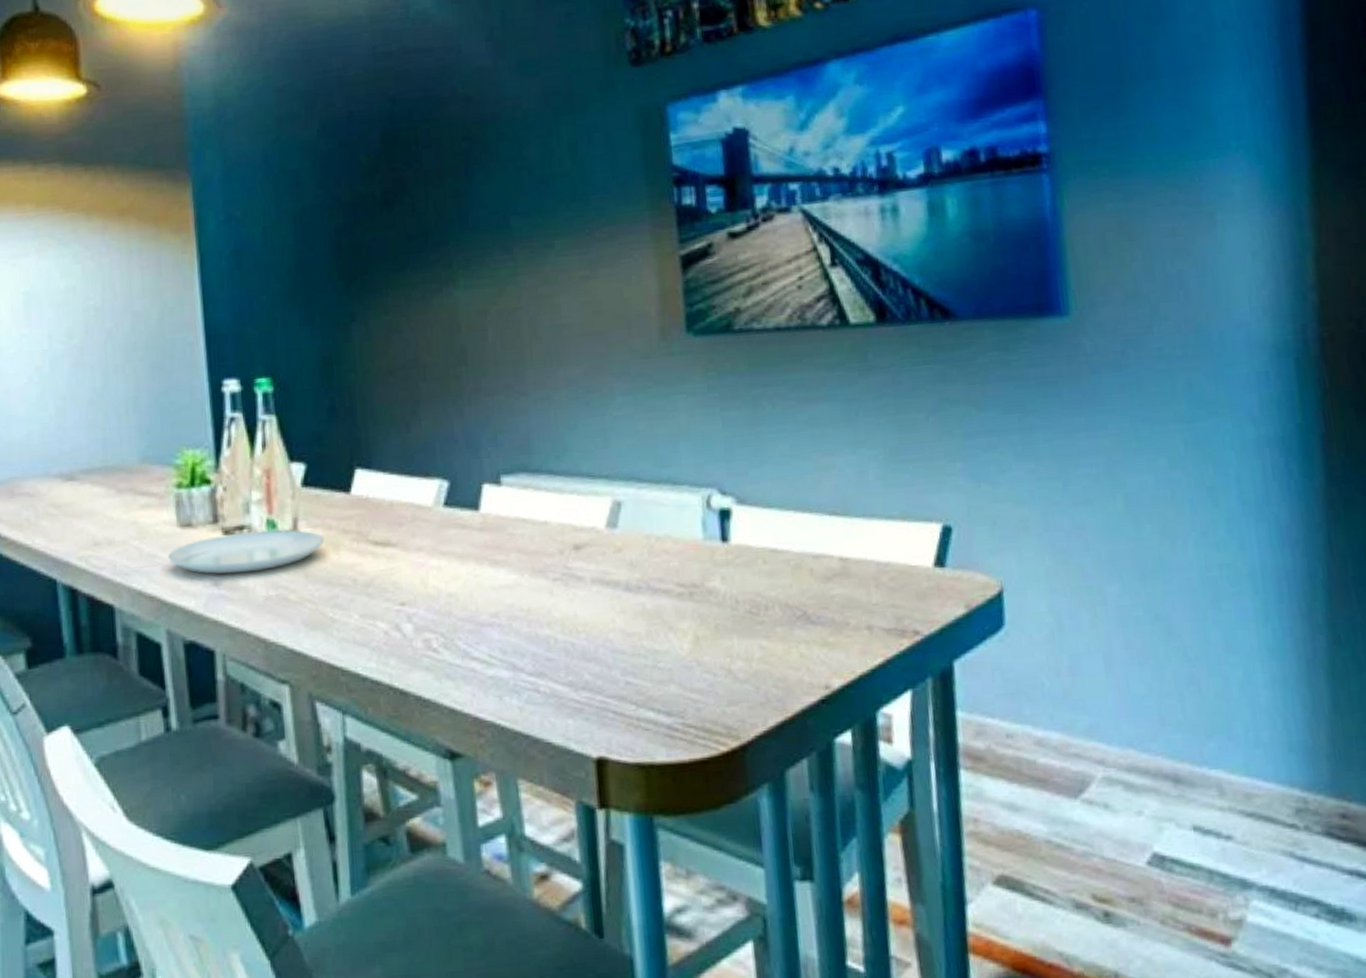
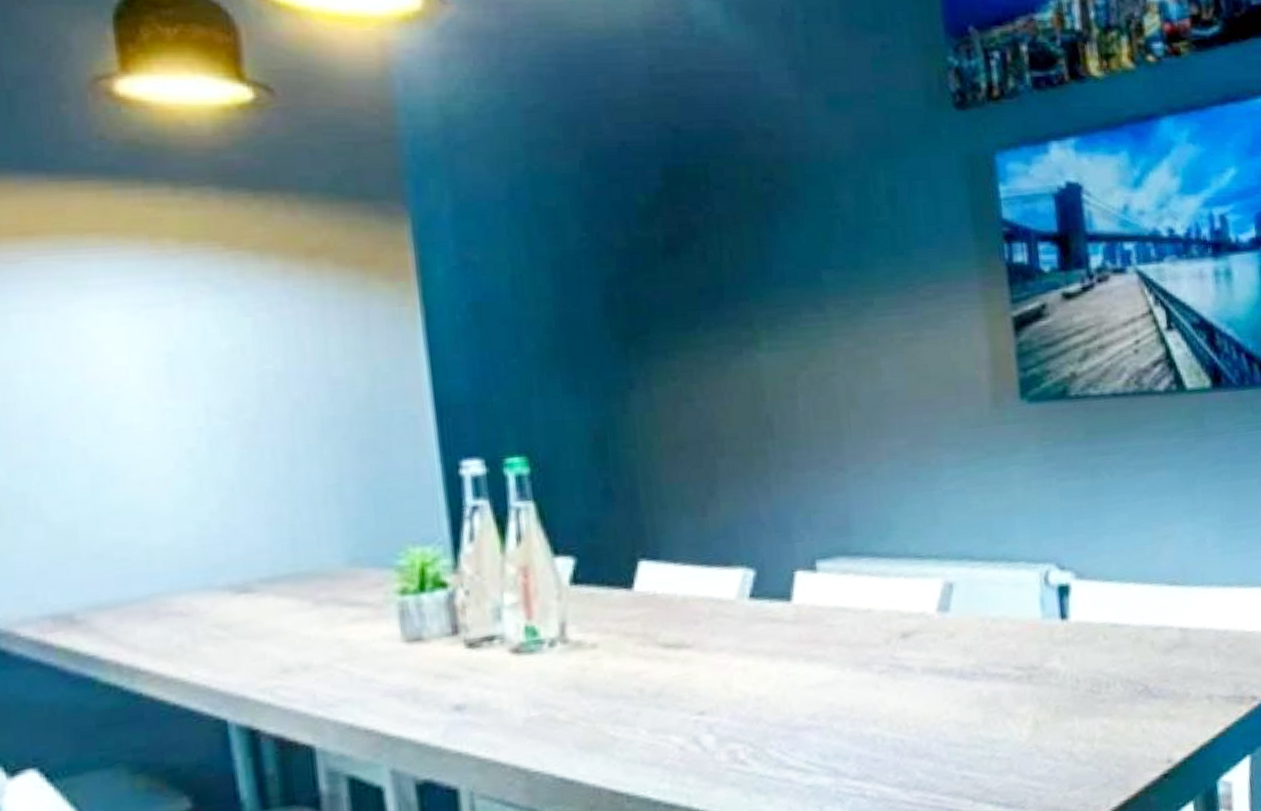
plate: present [168,530,325,574] -> none [390,637,602,697]

